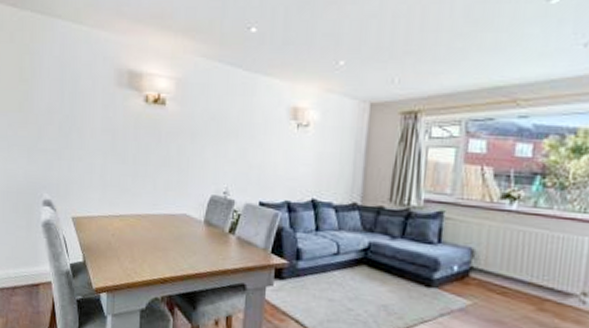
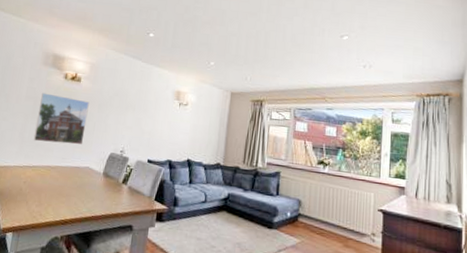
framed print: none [116,123,179,187] -> present [33,93,90,145]

